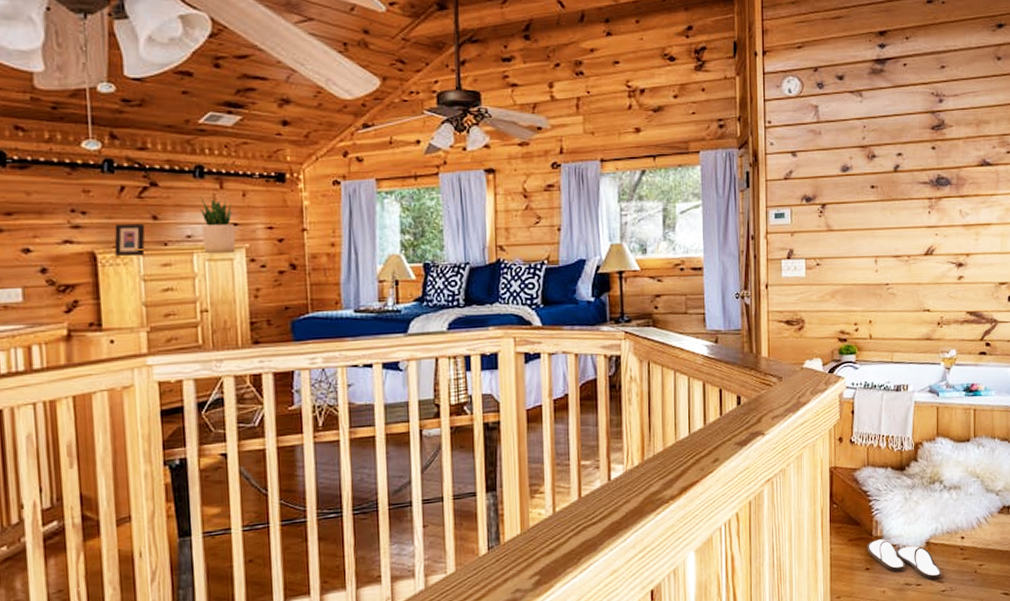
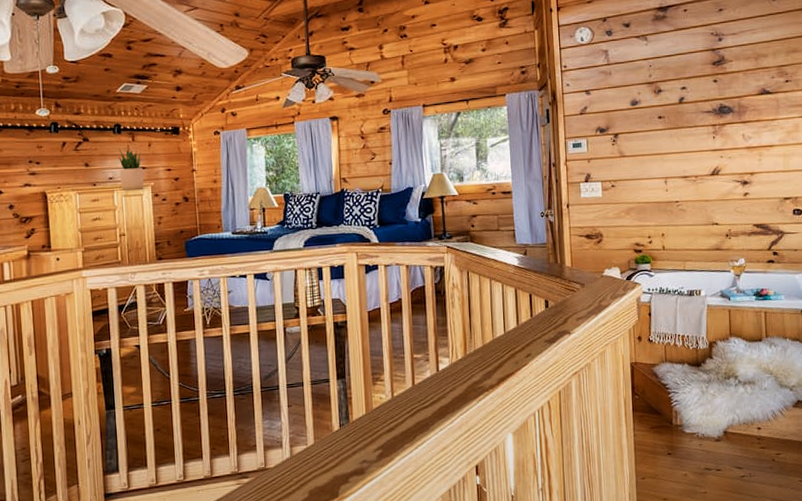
picture frame: present [114,223,146,257] -> none [59,169,80,195]
slippers: present [867,539,942,579] -> none [668,427,741,465]

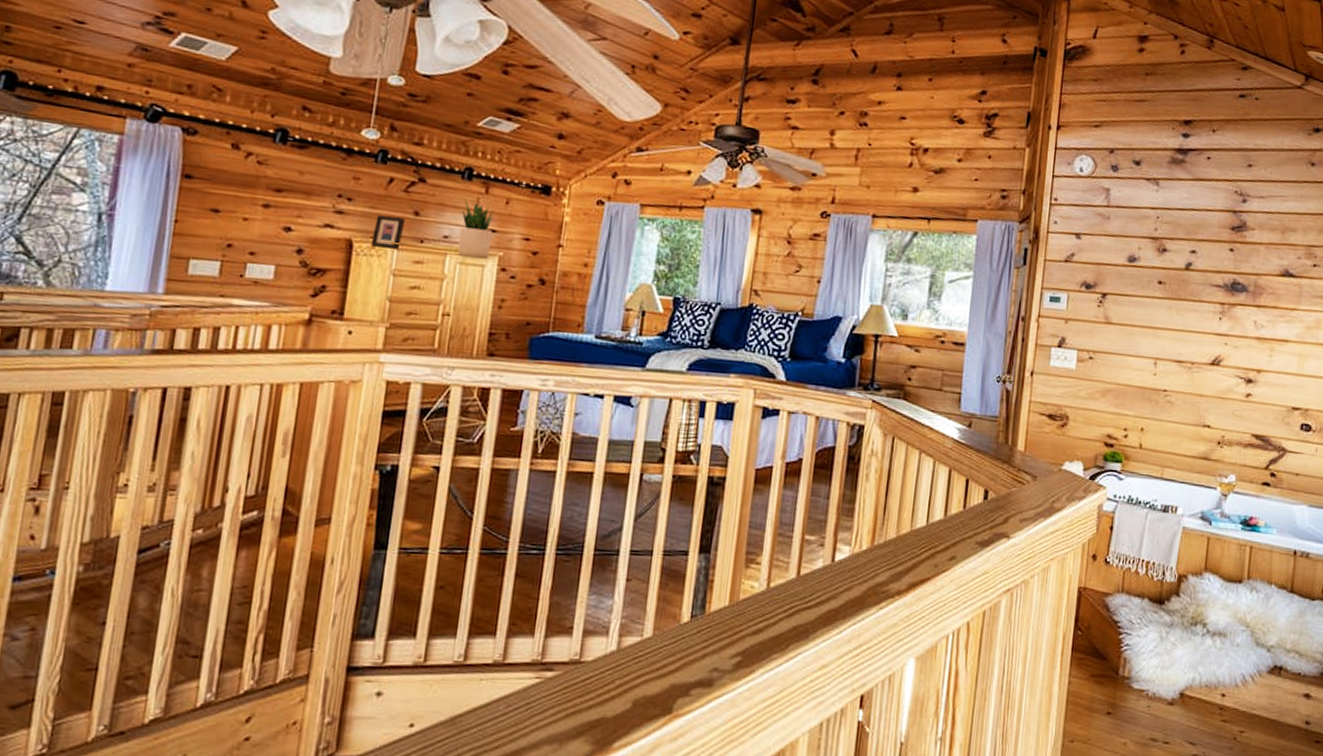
picture frame: none [59,169,80,195] -> present [371,214,406,251]

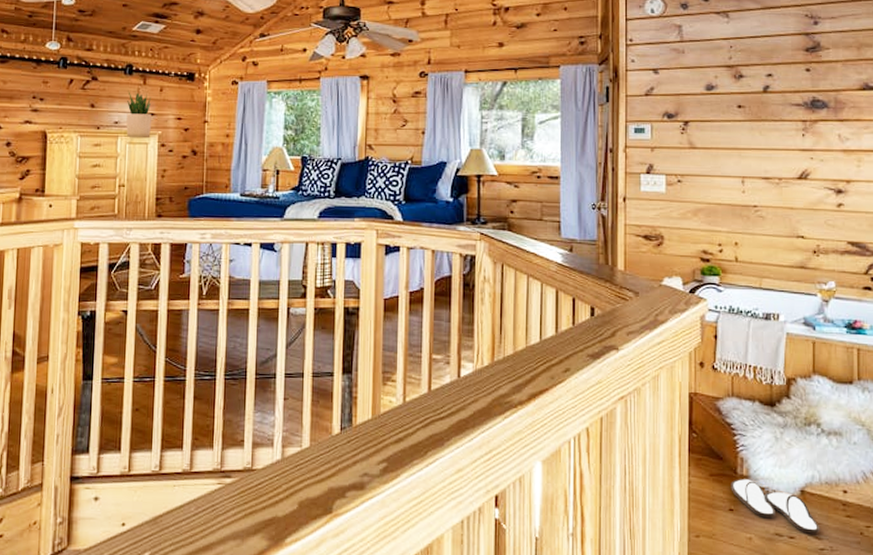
picture frame: present [371,214,406,251] -> none [60,109,85,137]
slippers: none [1110,680,1196,739] -> present [731,479,821,534]

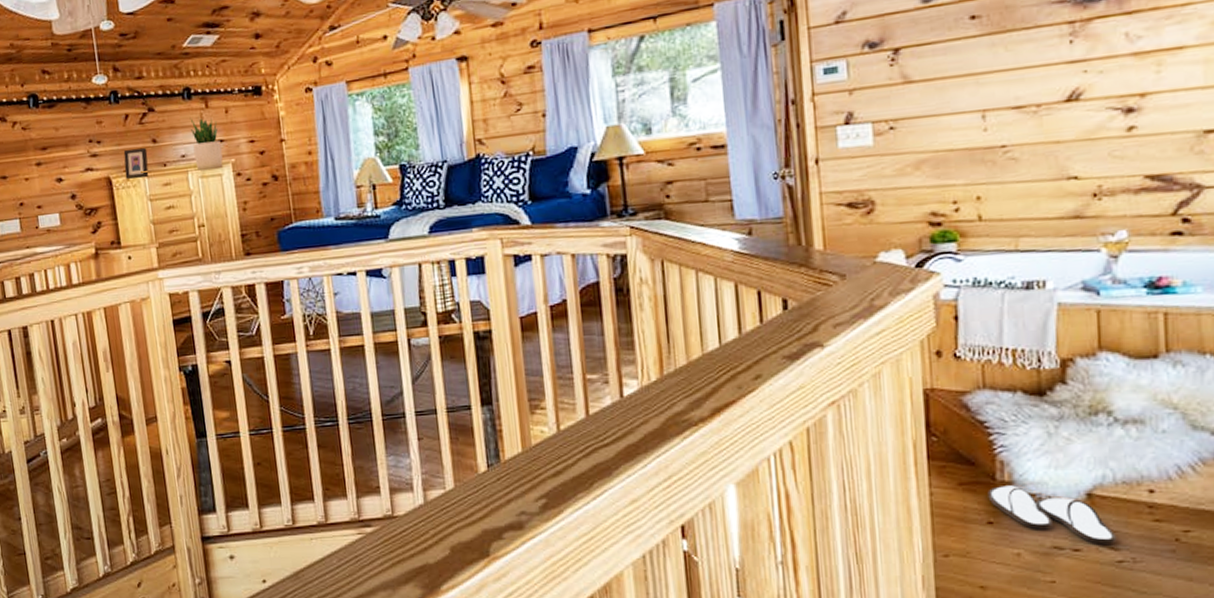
picture frame: none [60,109,85,137] -> present [123,147,149,180]

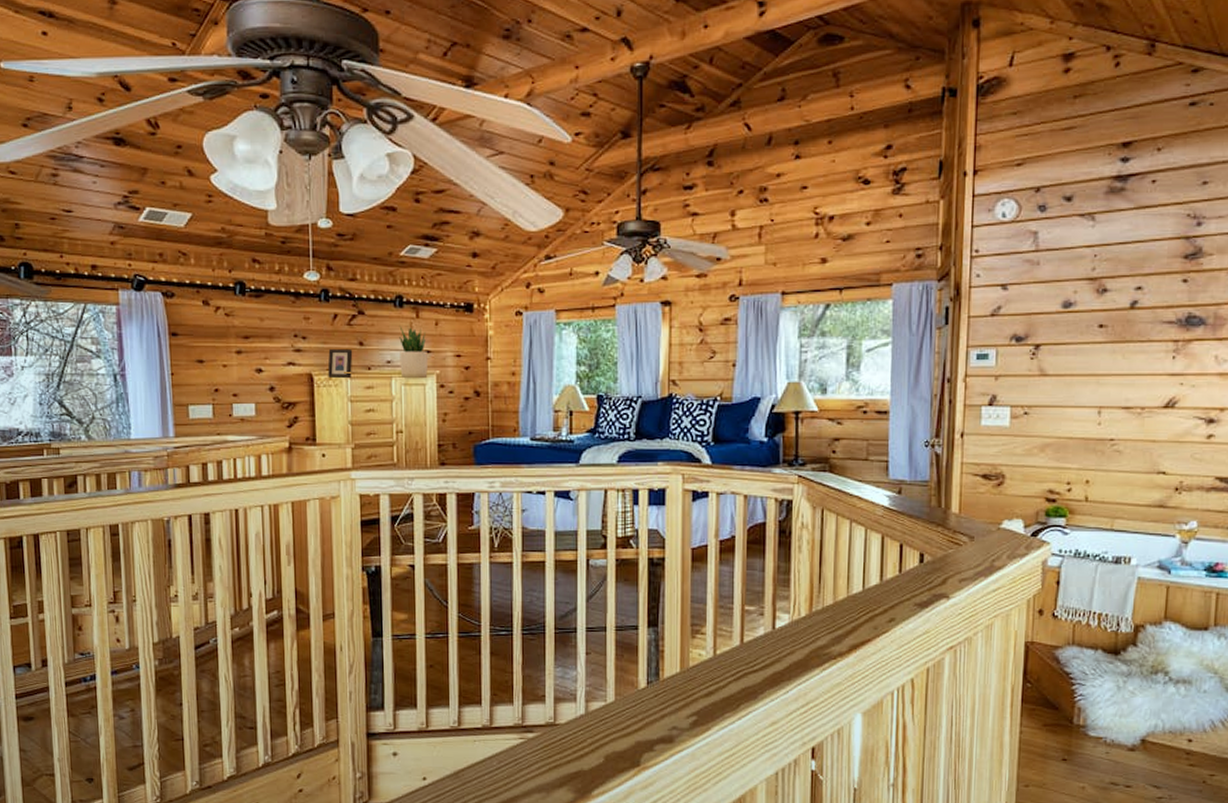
slippers: present [988,485,1117,544] -> none [1065,729,1160,783]

